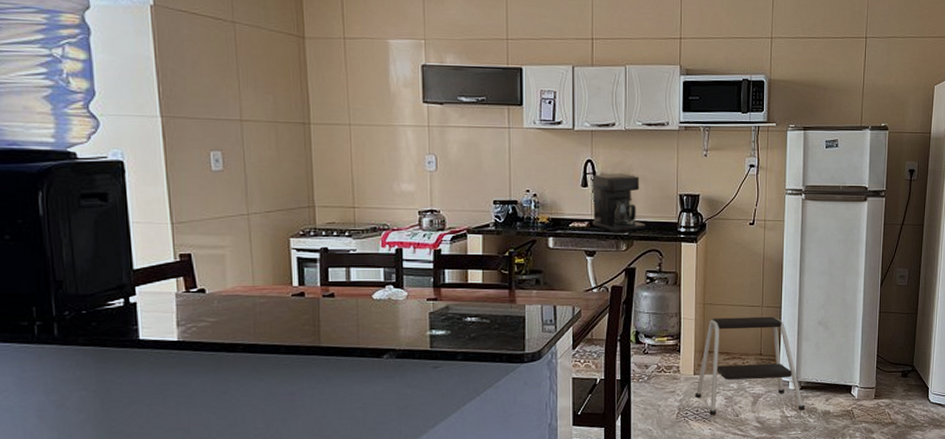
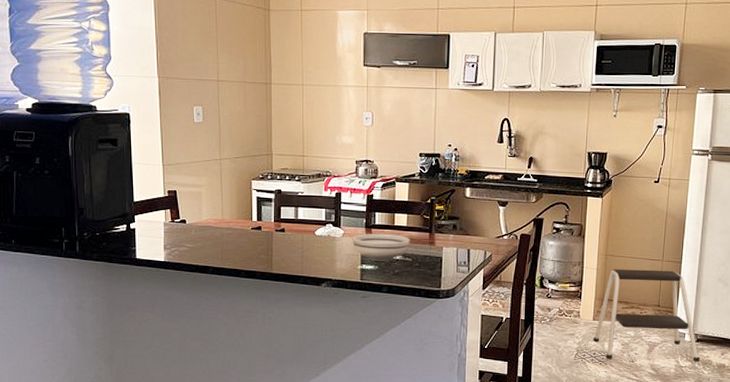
bowl: none [418,293,487,325] -> present [352,234,410,261]
coffee maker: present [592,173,645,233] -> none [506,131,554,186]

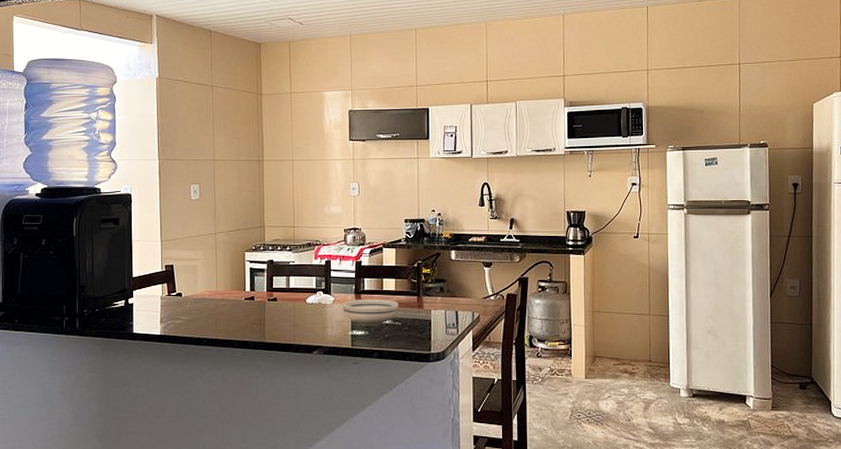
step stool: present [593,269,700,362] -> none [587,324,698,419]

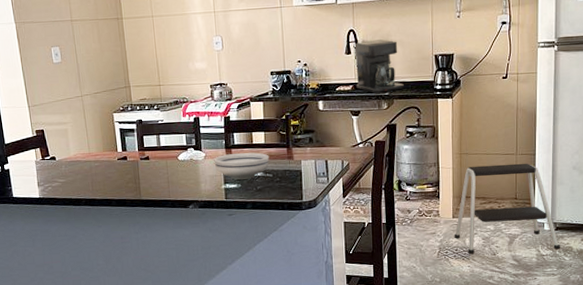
coffee maker: none [489,194,536,247] -> present [355,39,404,94]
step stool: none [587,324,698,419] -> present [454,163,560,254]

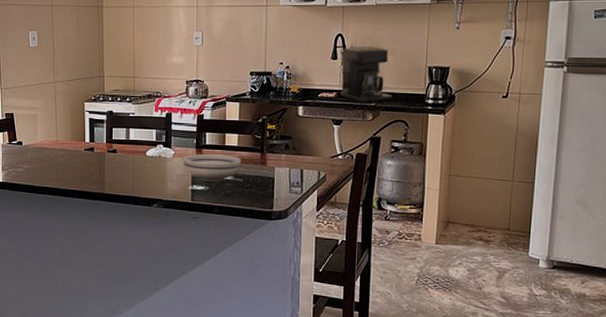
step stool: present [454,163,560,254] -> none [436,189,556,291]

